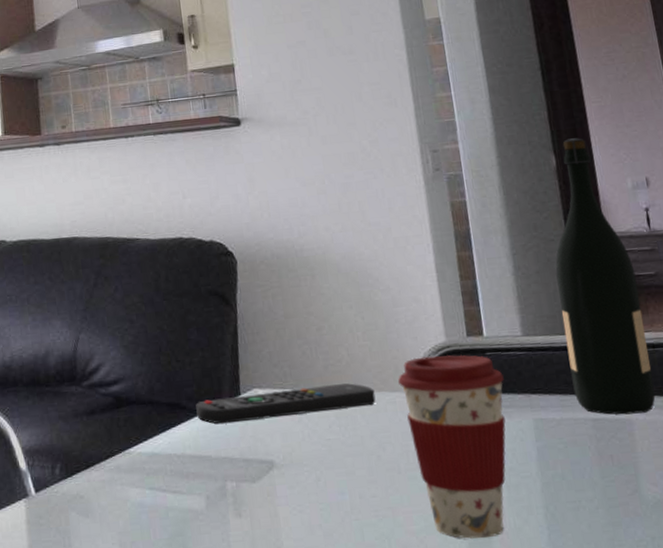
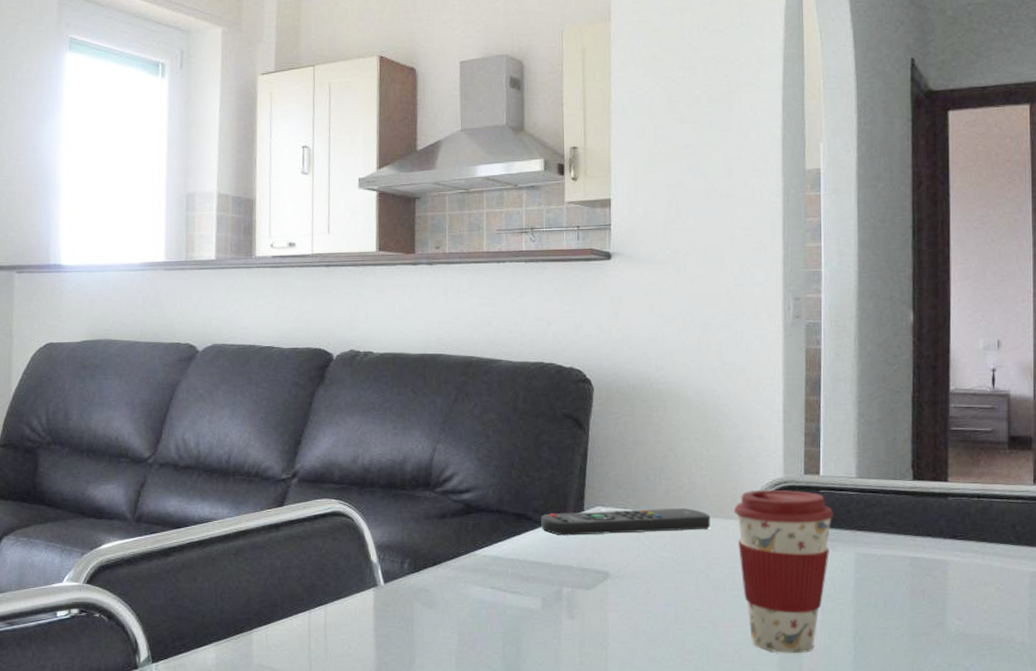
wine bottle: present [555,138,656,415] -> none [897,297,974,556]

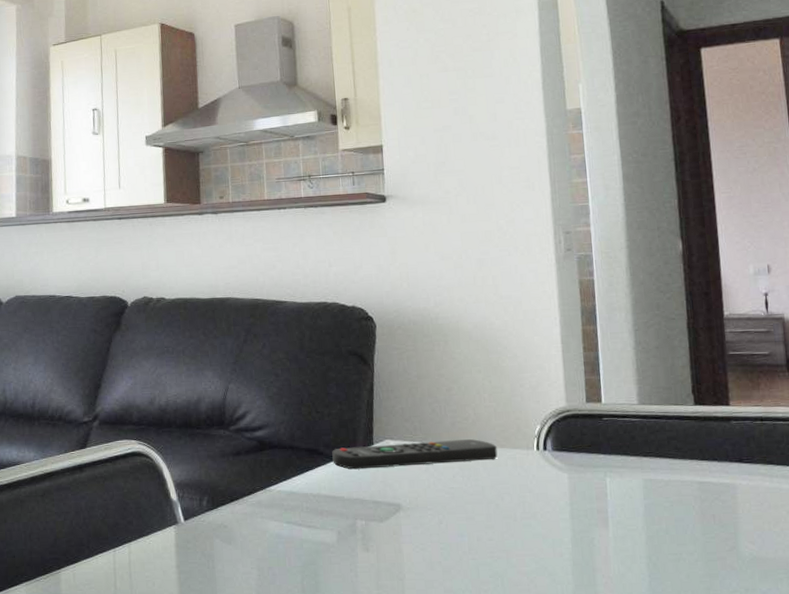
coffee cup: present [734,489,833,654] -> none [519,418,618,582]

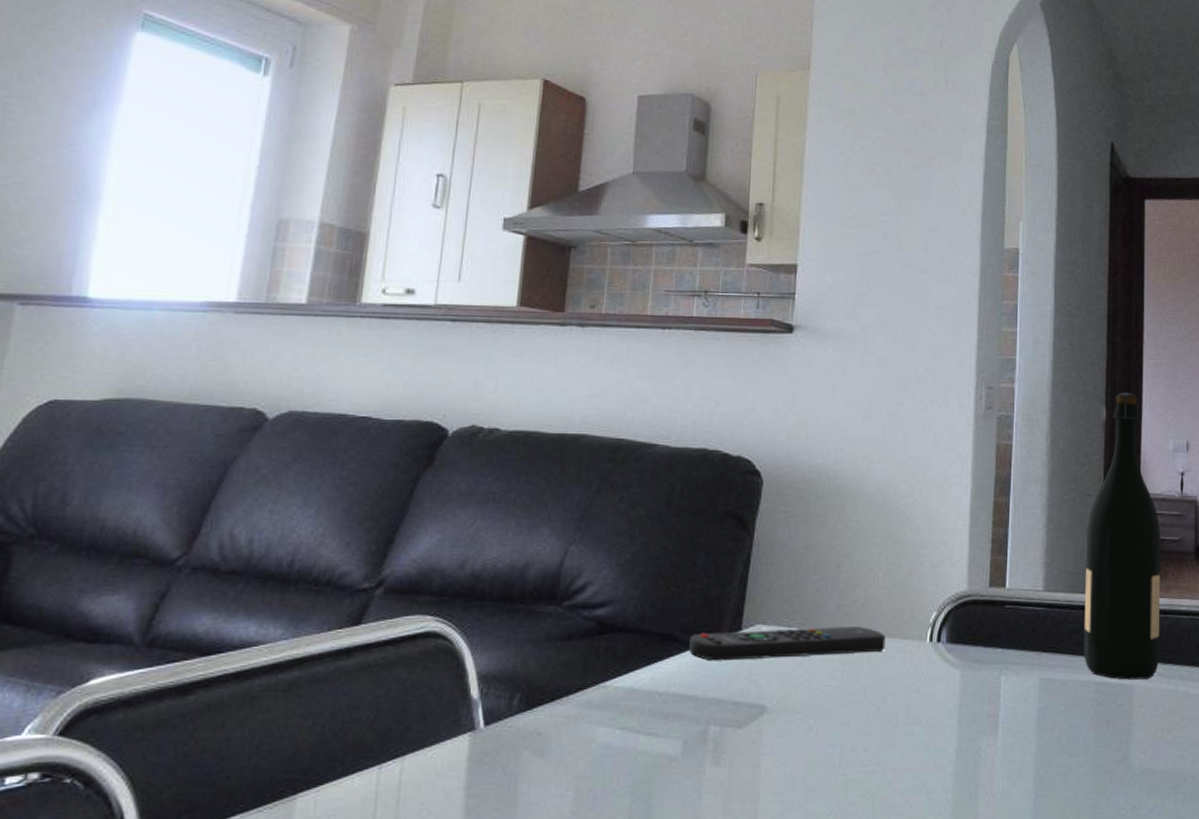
wine bottle: none [674,225,760,480] -> present [1084,393,1161,680]

